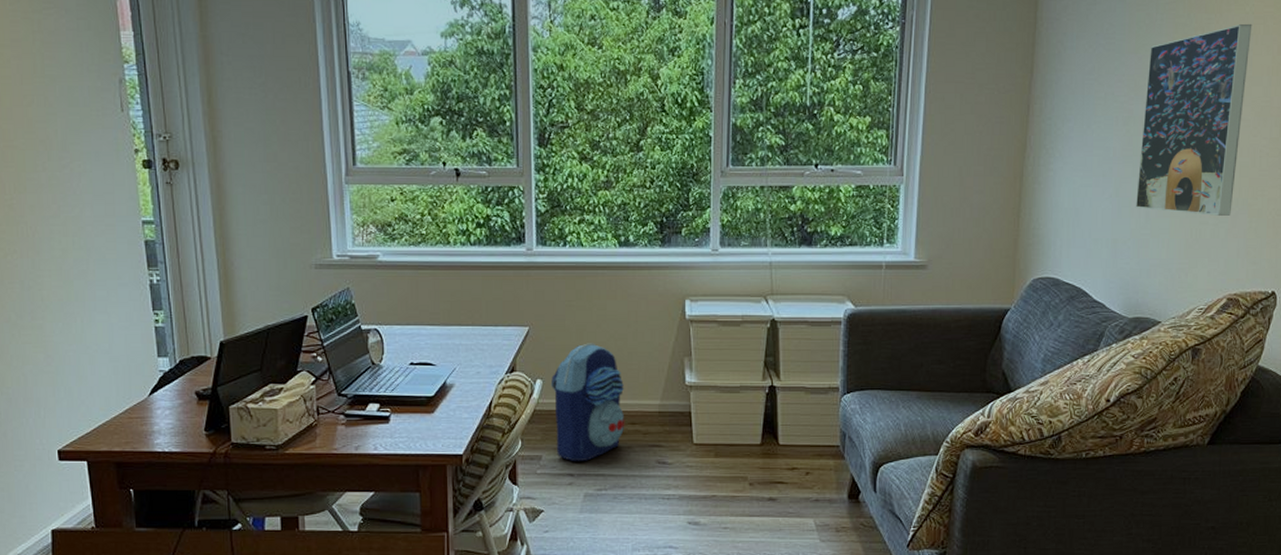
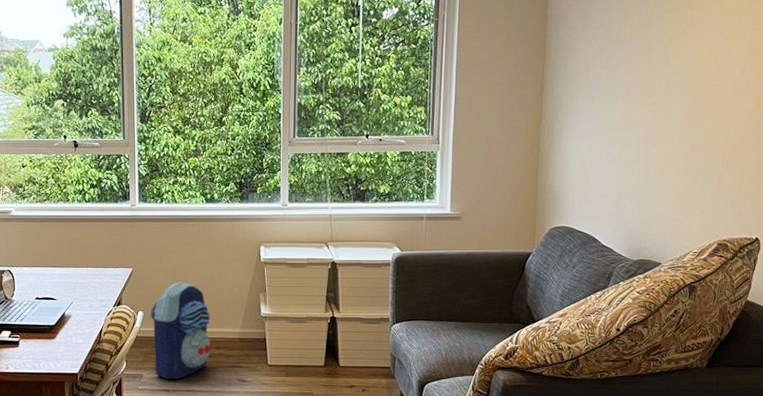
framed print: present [1135,23,1252,216] -> none [635,17,729,175]

